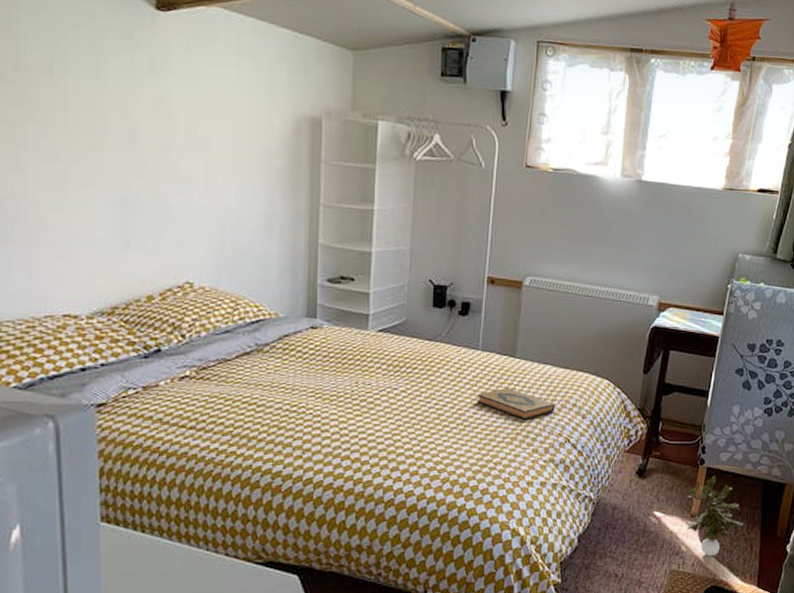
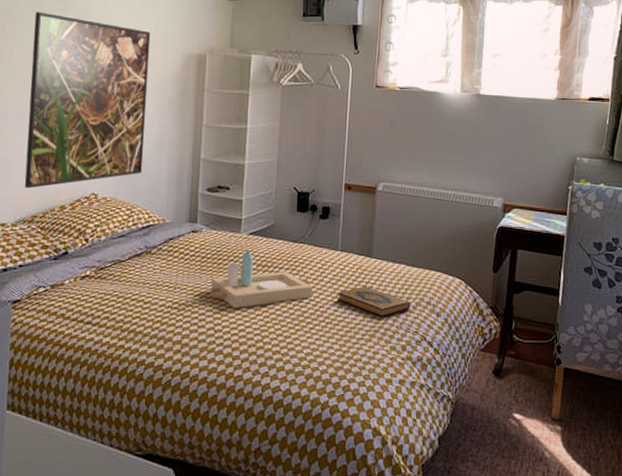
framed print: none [93,49,250,275] -> present [24,12,151,189]
serving tray: none [333,349,451,411] -> present [209,250,314,308]
potted plant: present [687,475,743,557] -> none [547,376,608,464]

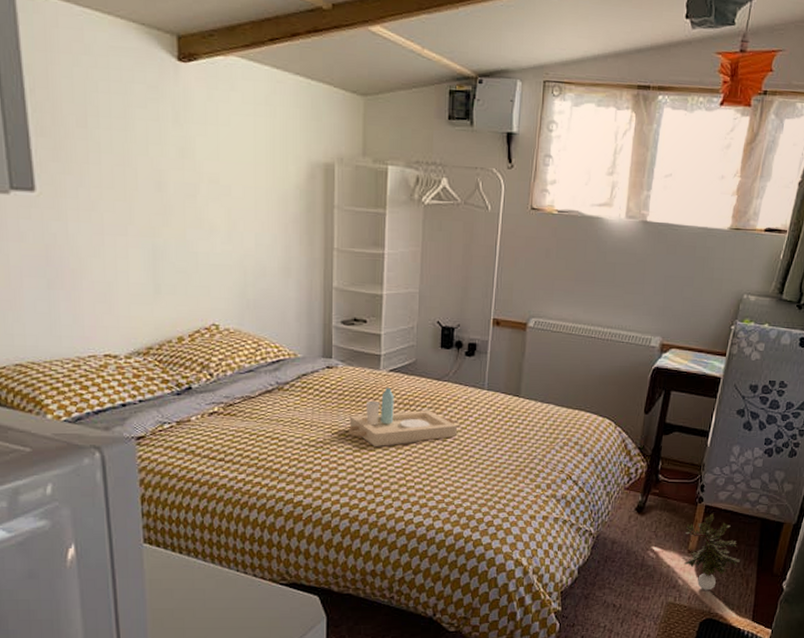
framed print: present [24,12,151,189] -> none [122,101,268,318]
hardback book: present [338,287,410,317] -> none [483,426,557,457]
potted plant: none [547,376,608,464] -> present [684,513,740,591]

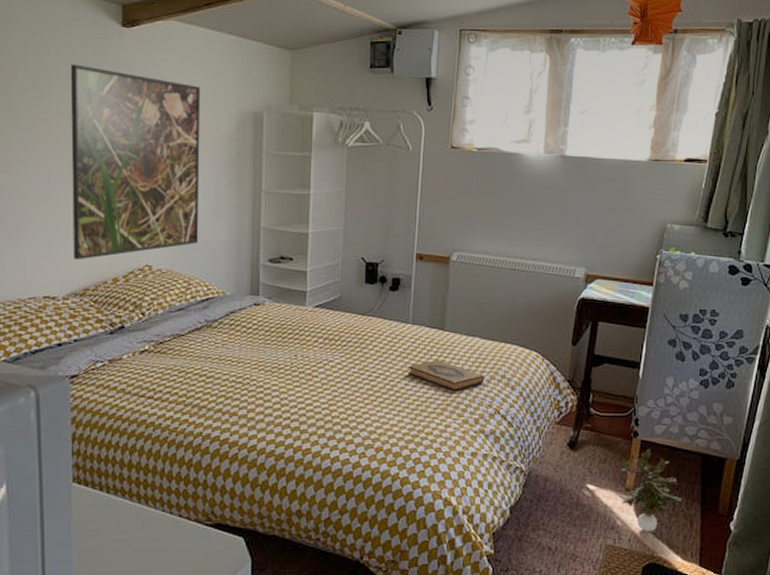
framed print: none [122,101,268,318] -> present [70,64,201,260]
serving tray: present [348,388,458,446] -> none [274,323,383,382]
hardback book: none [483,426,557,457] -> present [408,360,484,391]

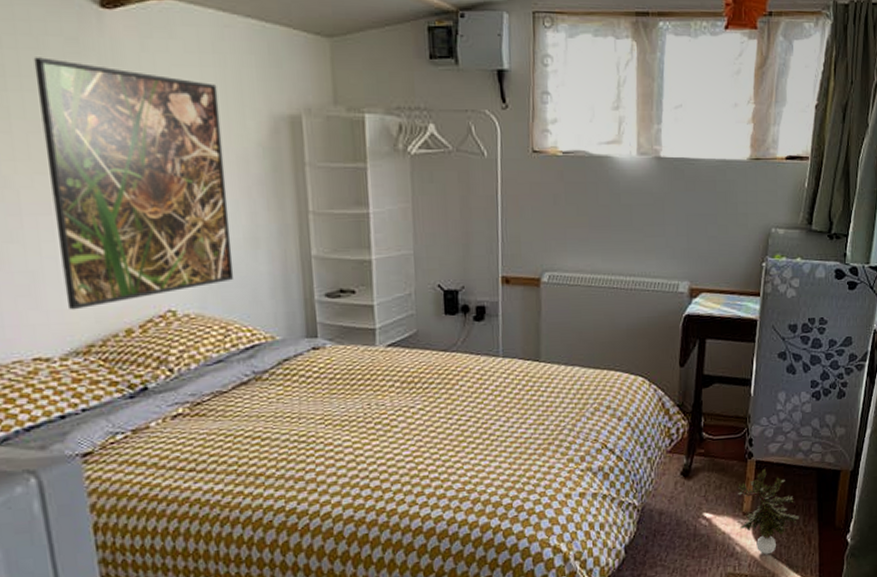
hardback book: present [408,360,484,391] -> none [502,395,588,428]

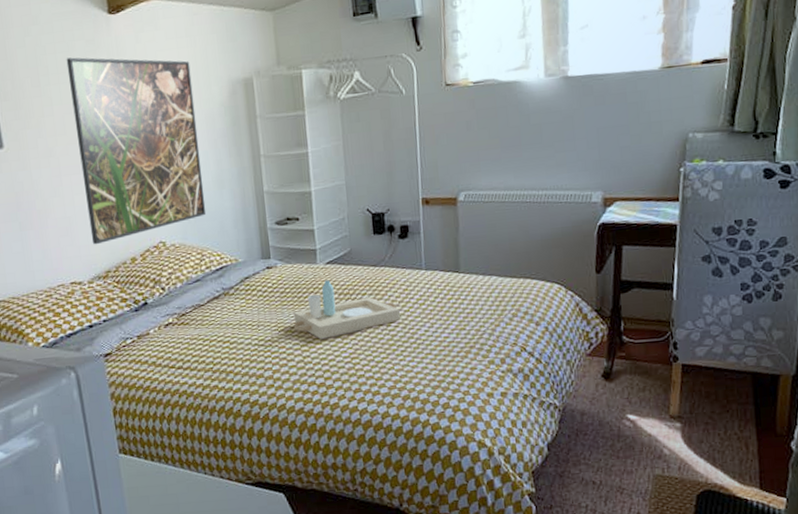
serving tray: none [344,365,473,435] -> present [293,280,401,339]
potted plant: present [738,468,799,555] -> none [663,372,734,459]

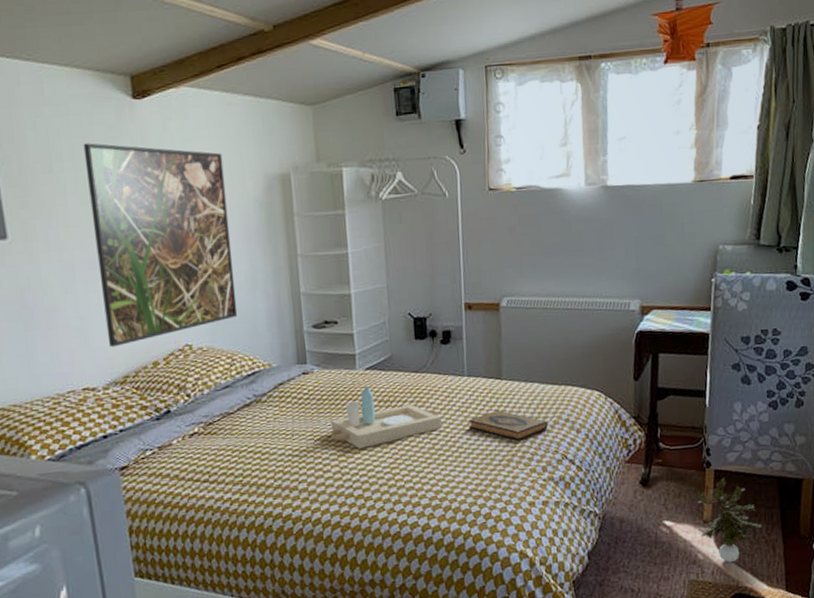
hardback book: none [427,303,506,333] -> present [469,410,548,441]
potted plant: none [663,372,734,459] -> present [697,477,762,563]

